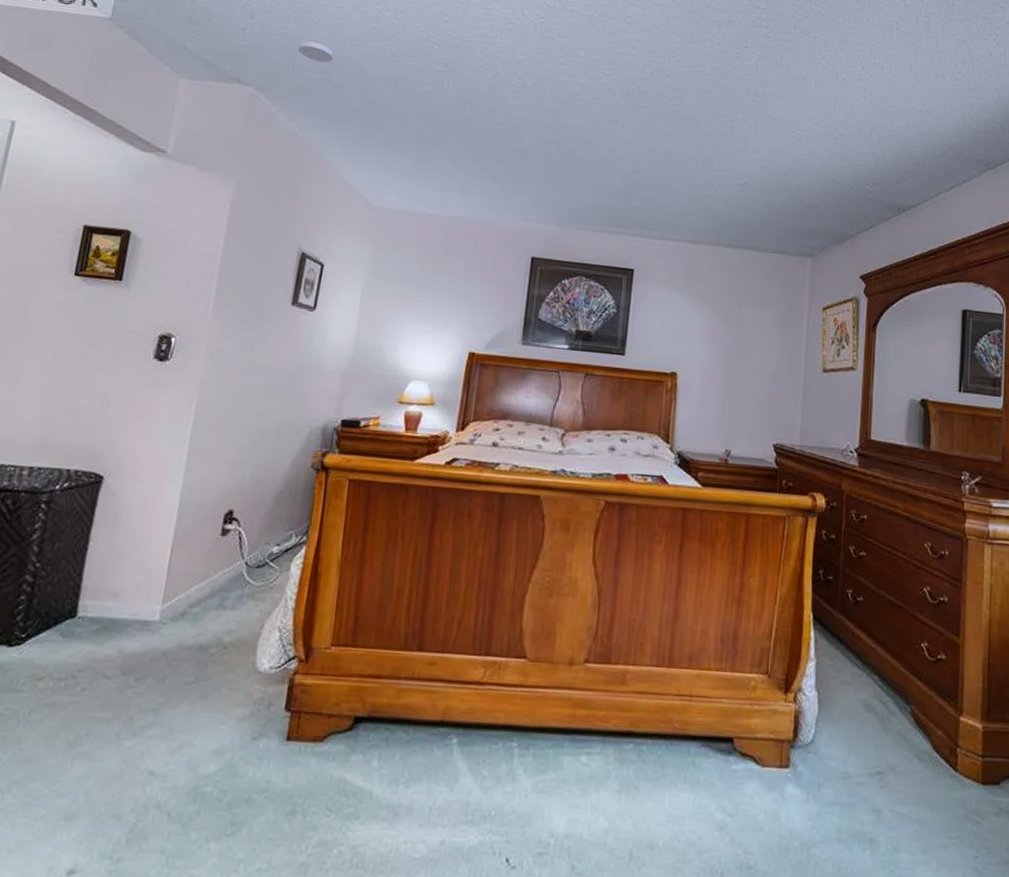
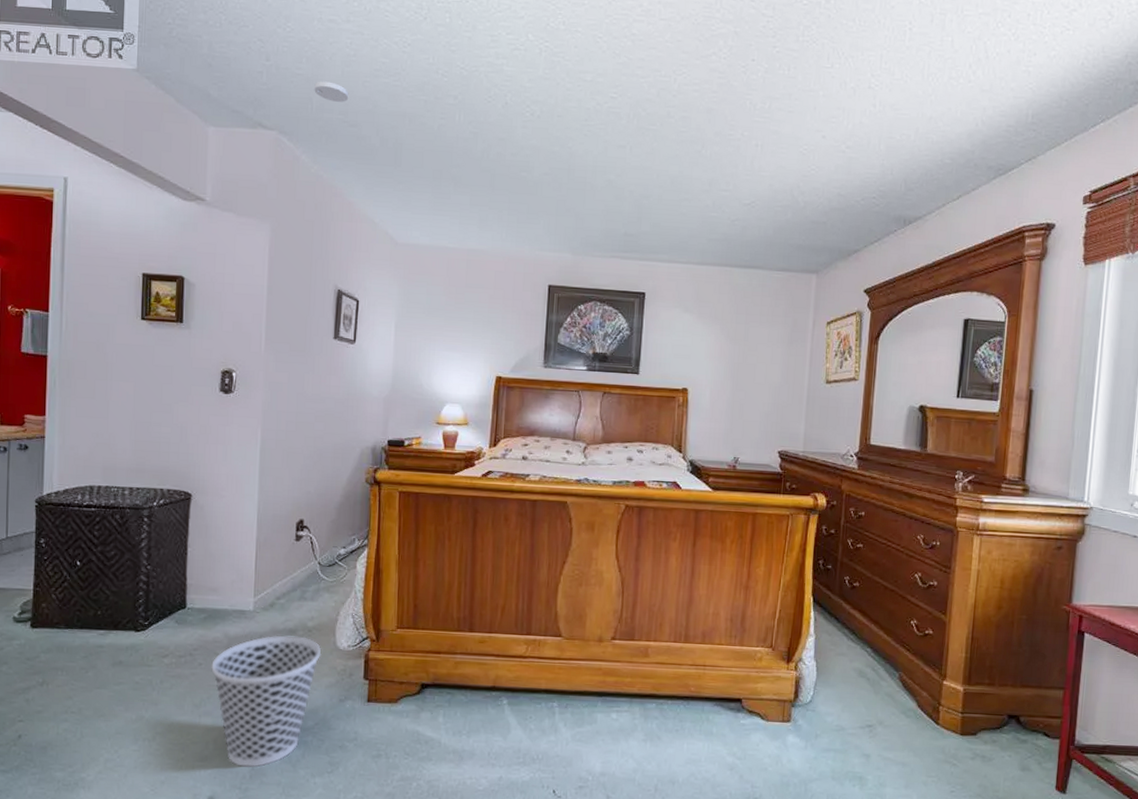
wastebasket: none [96,653,237,829] -> present [211,635,322,767]

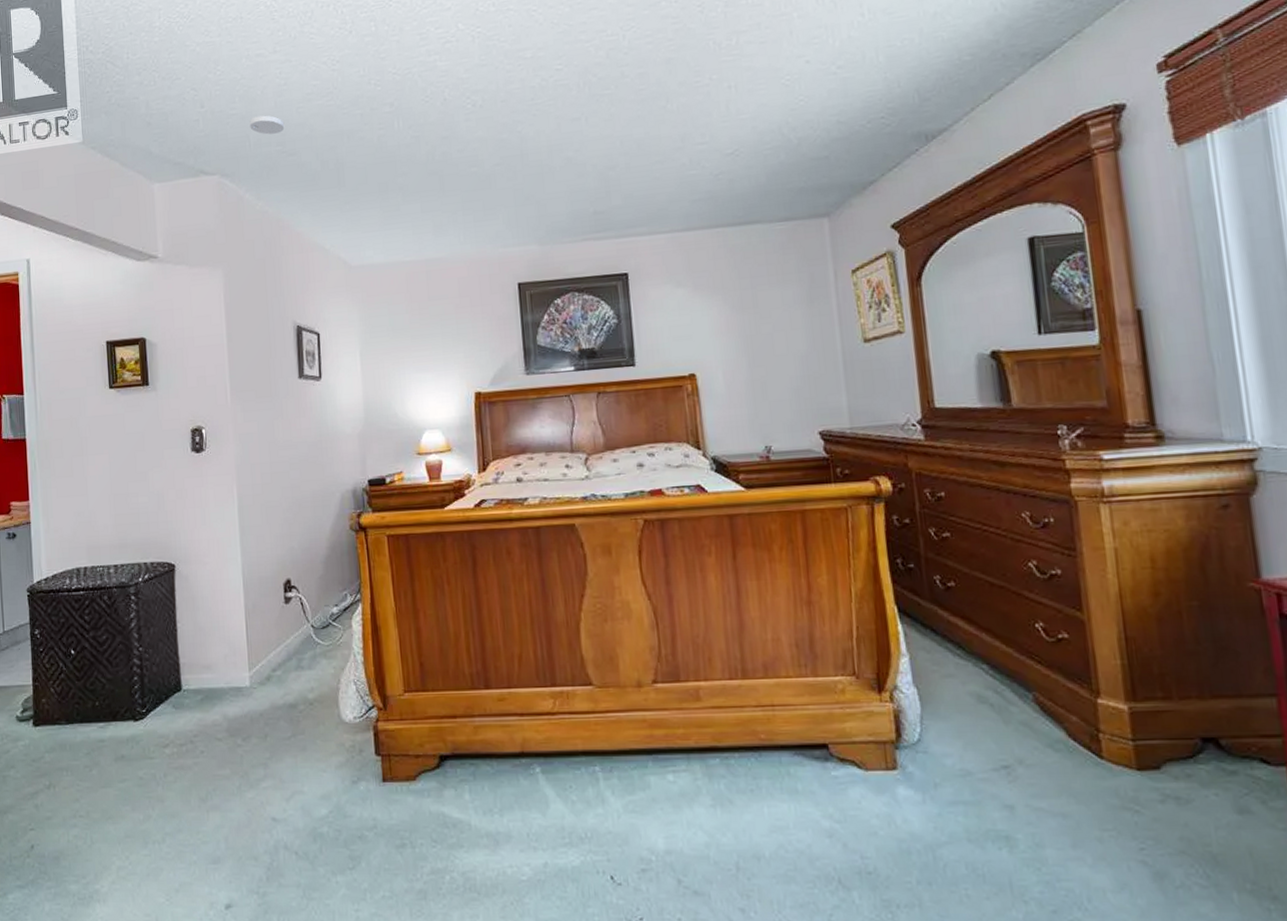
wastebasket: present [211,635,322,767] -> none [213,711,327,867]

